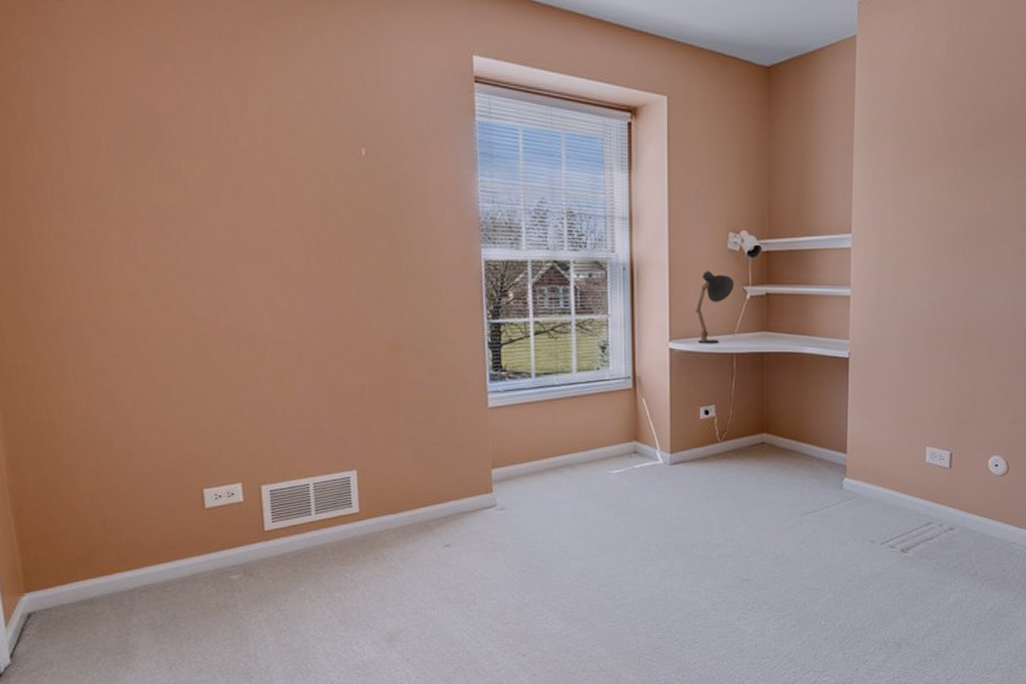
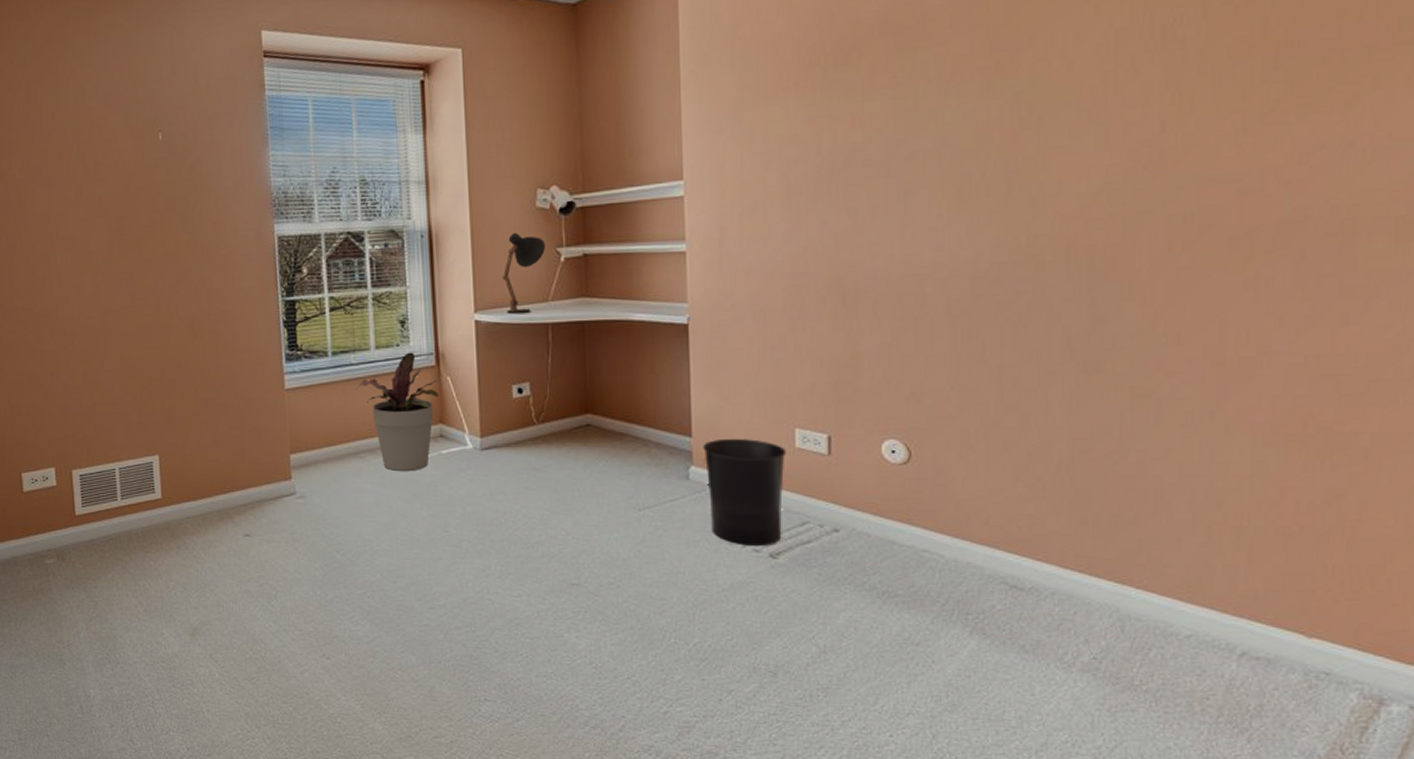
potted plant: none [558,375,638,485] -> present [356,352,442,472]
waste bin: none [855,455,919,543] -> present [703,439,787,546]

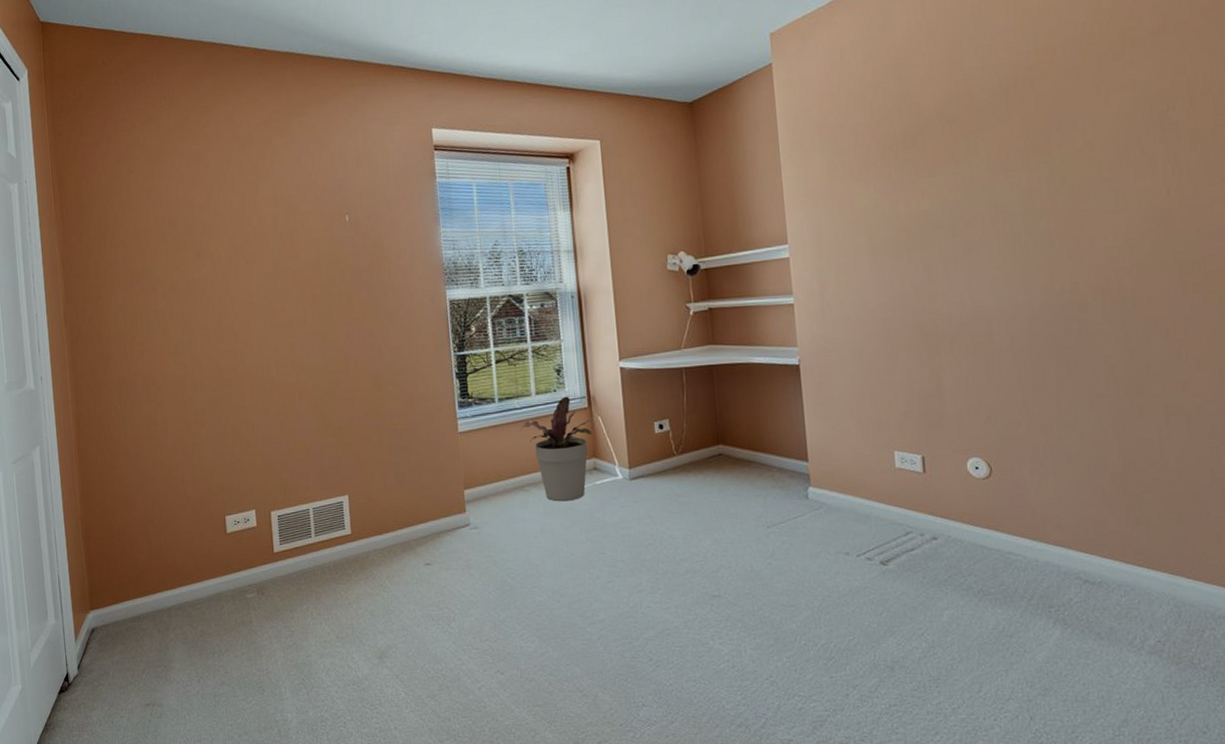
desk lamp: present [502,233,545,315] -> none [641,292,677,361]
waste bin: present [703,439,787,546] -> none [818,461,890,555]

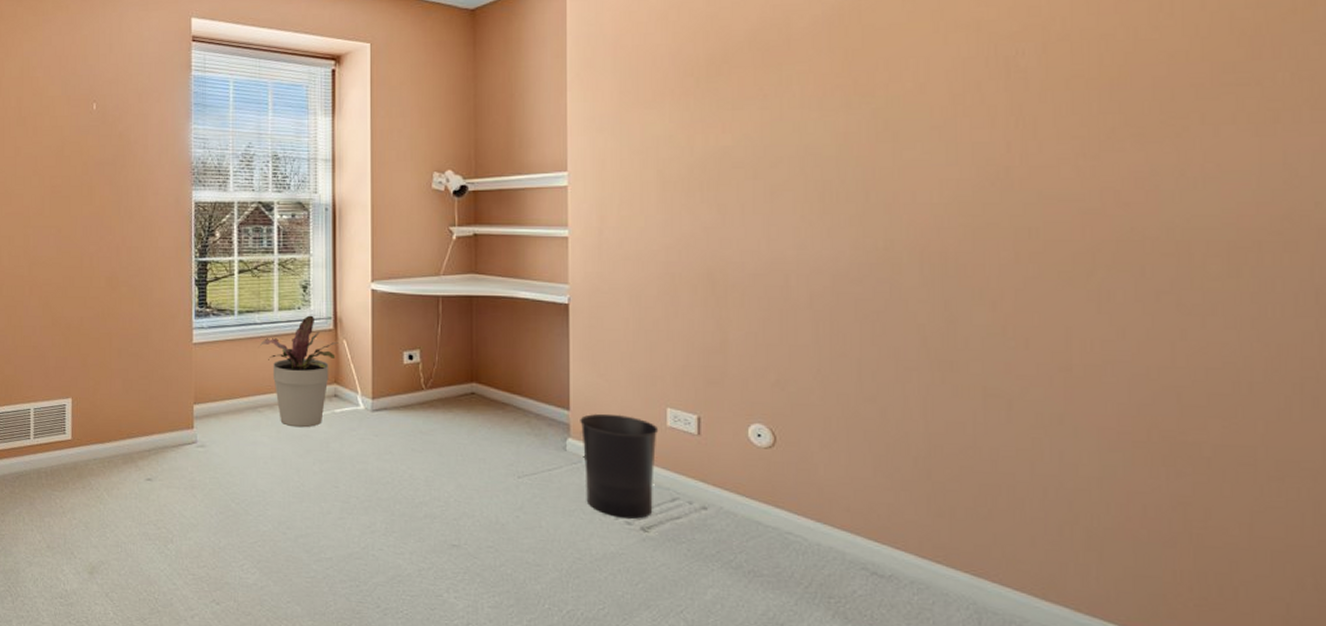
waste bin: none [818,461,890,555] -> present [580,414,659,519]

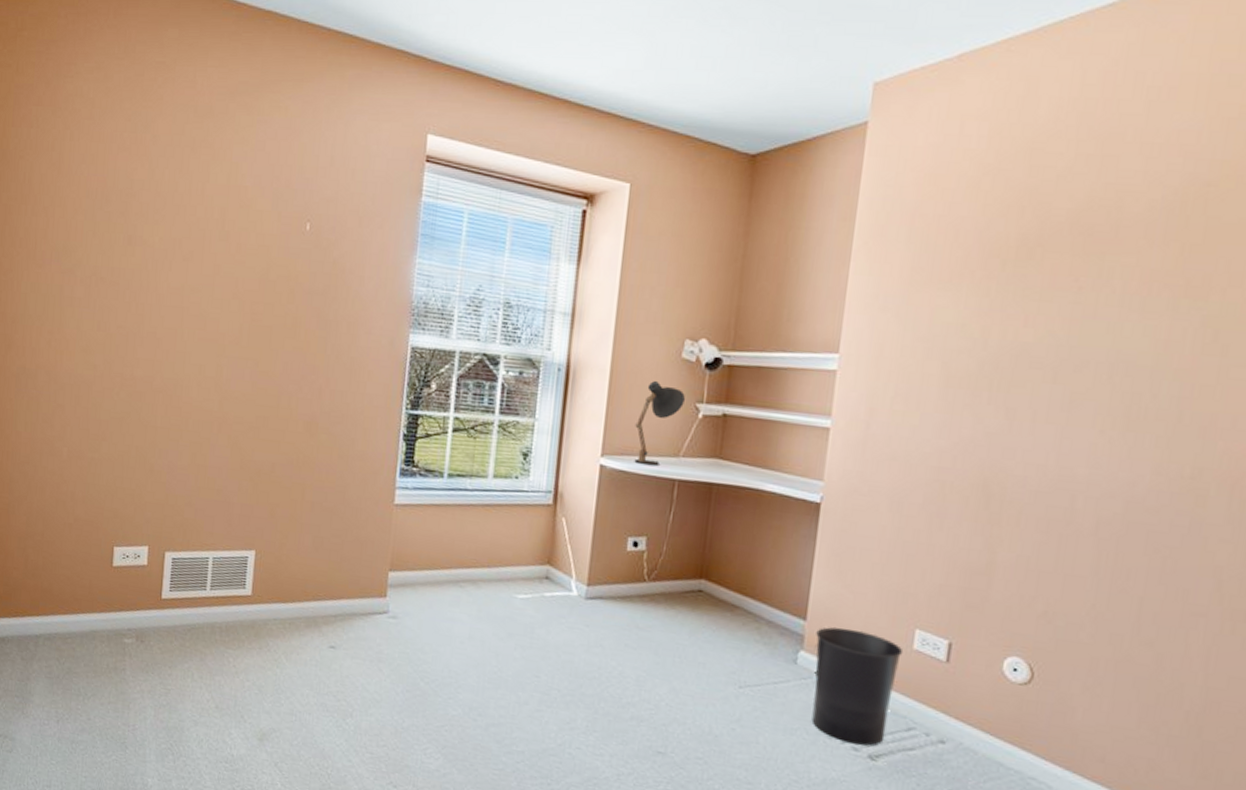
potted plant: present [259,315,338,428] -> none [467,486,556,609]
desk lamp: none [398,211,439,286] -> present [634,381,685,466]

